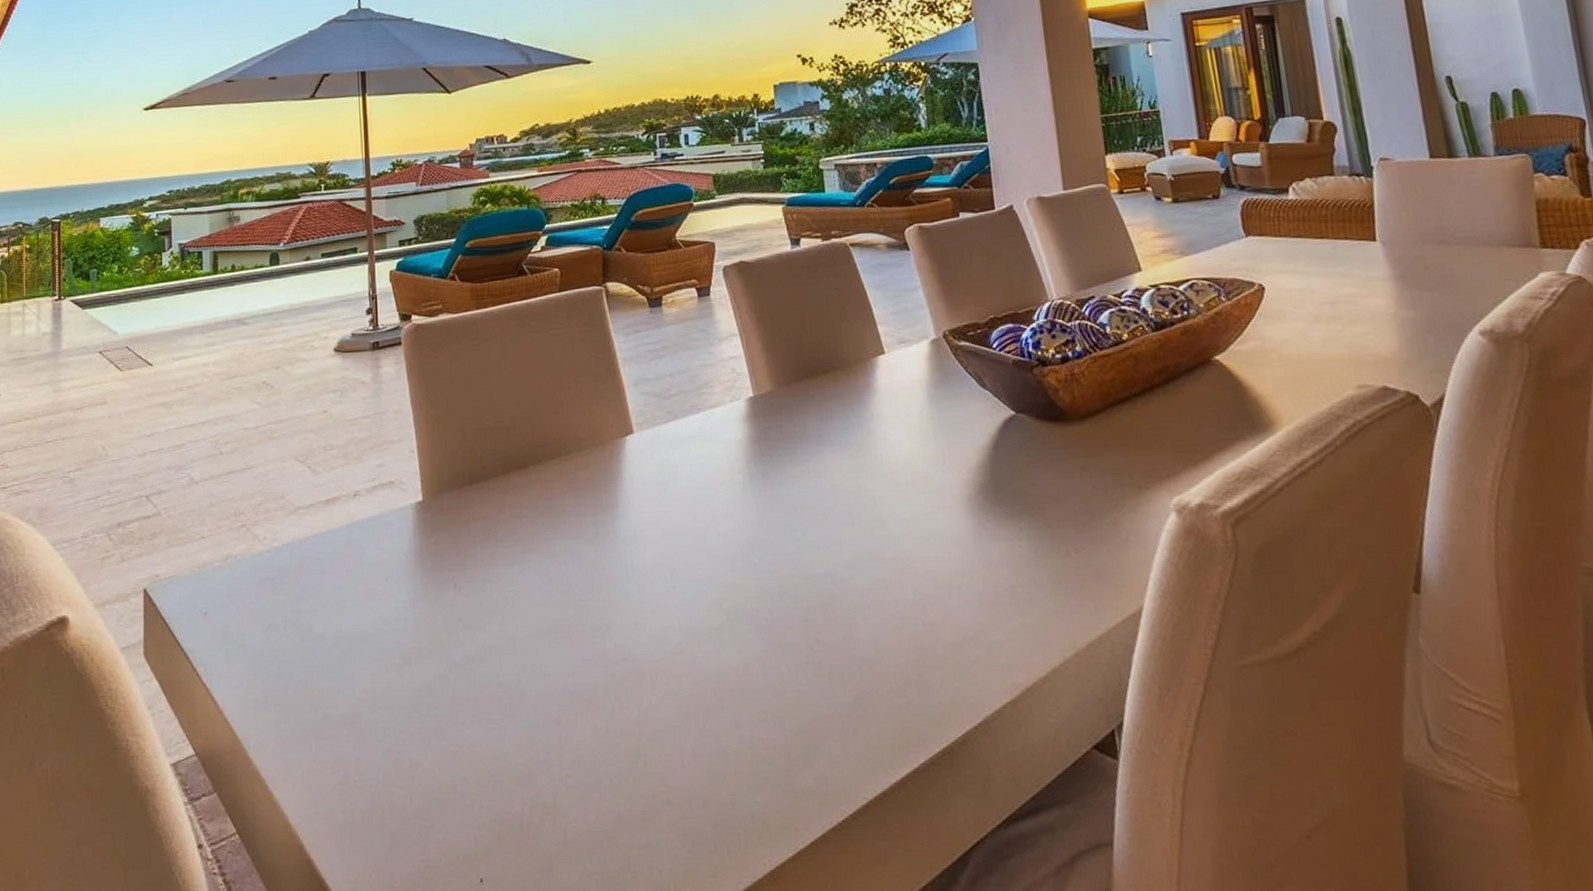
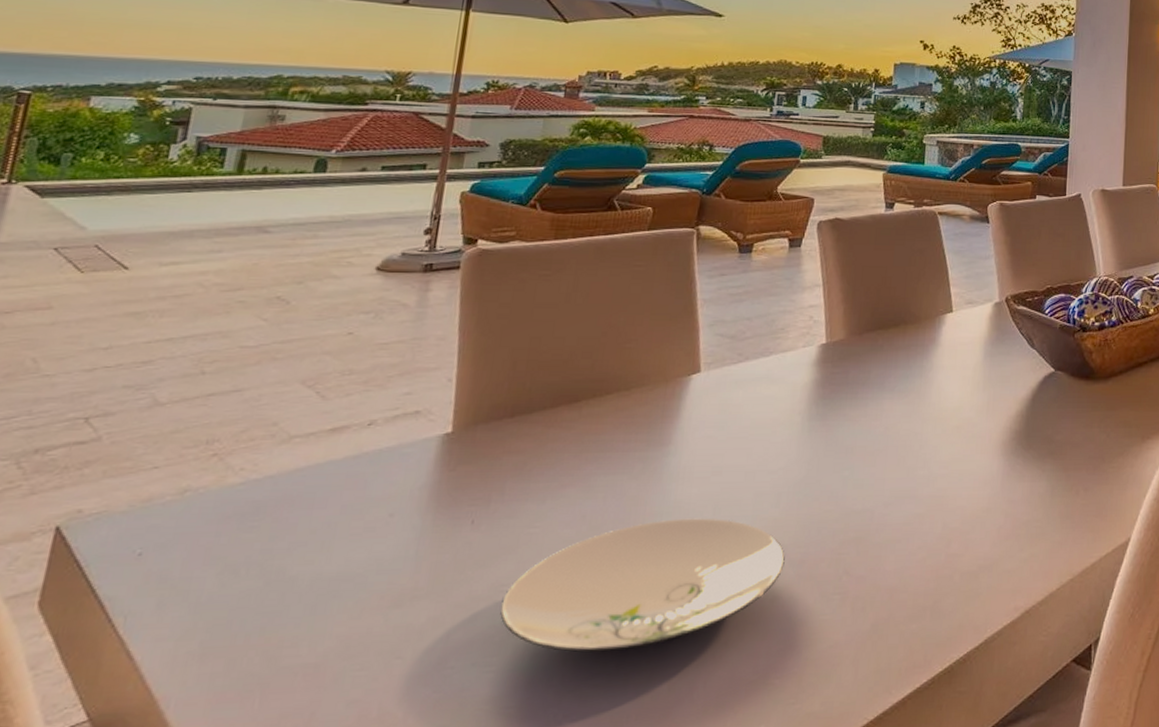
plate: none [493,582,751,714] -> present [500,518,785,653]

